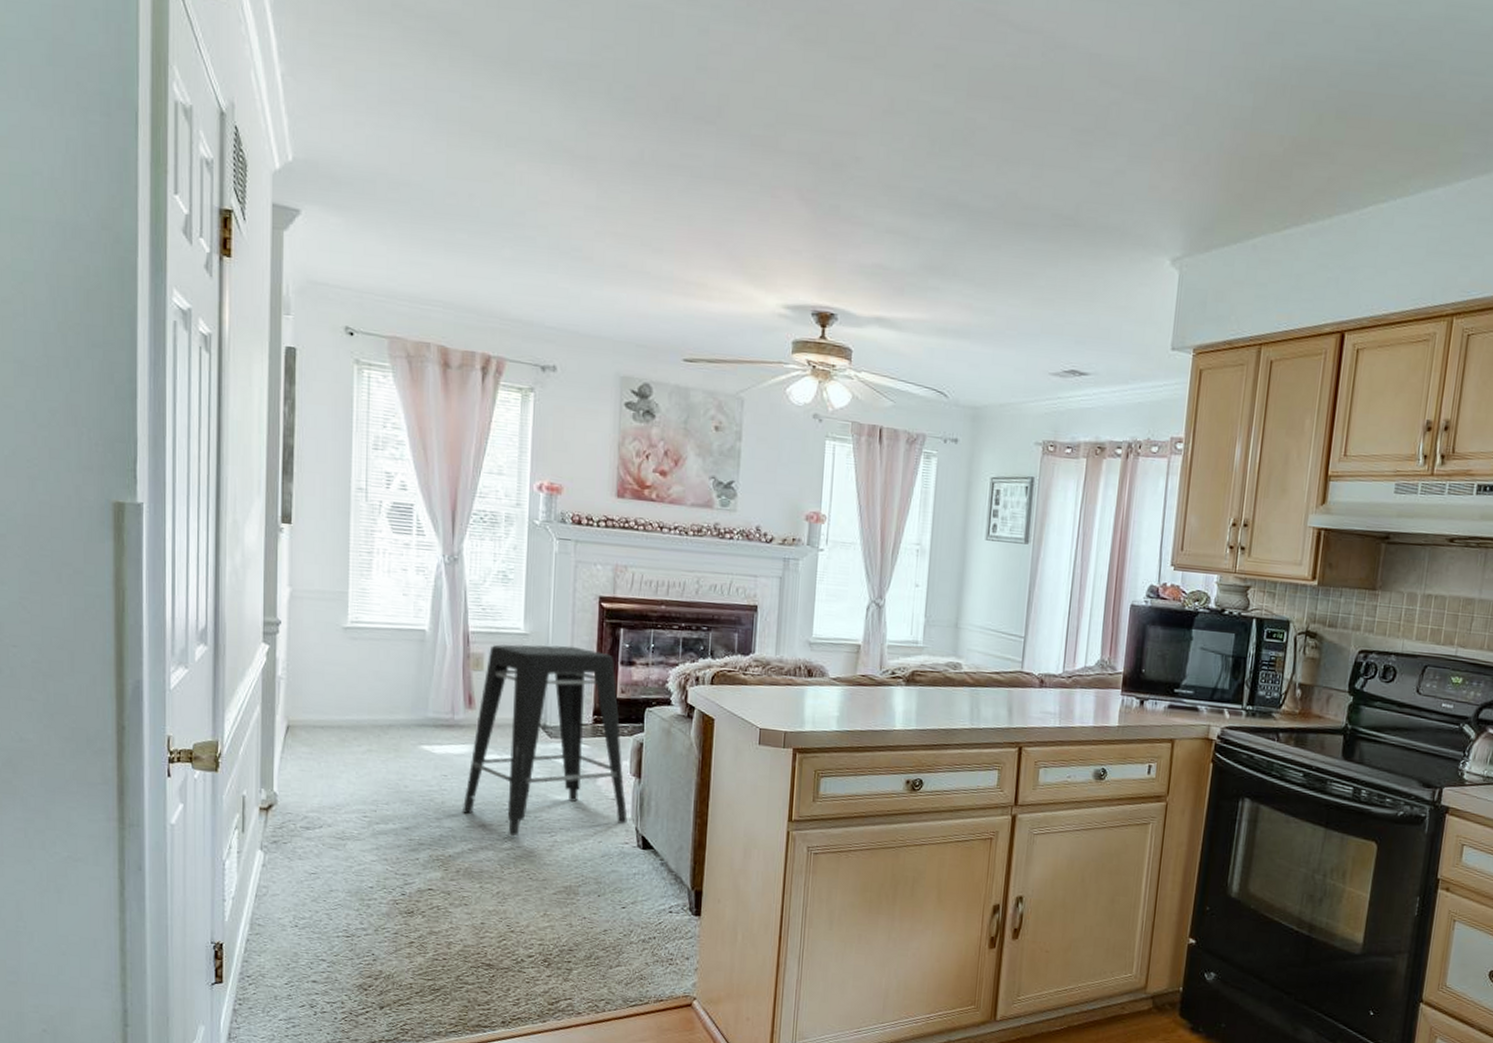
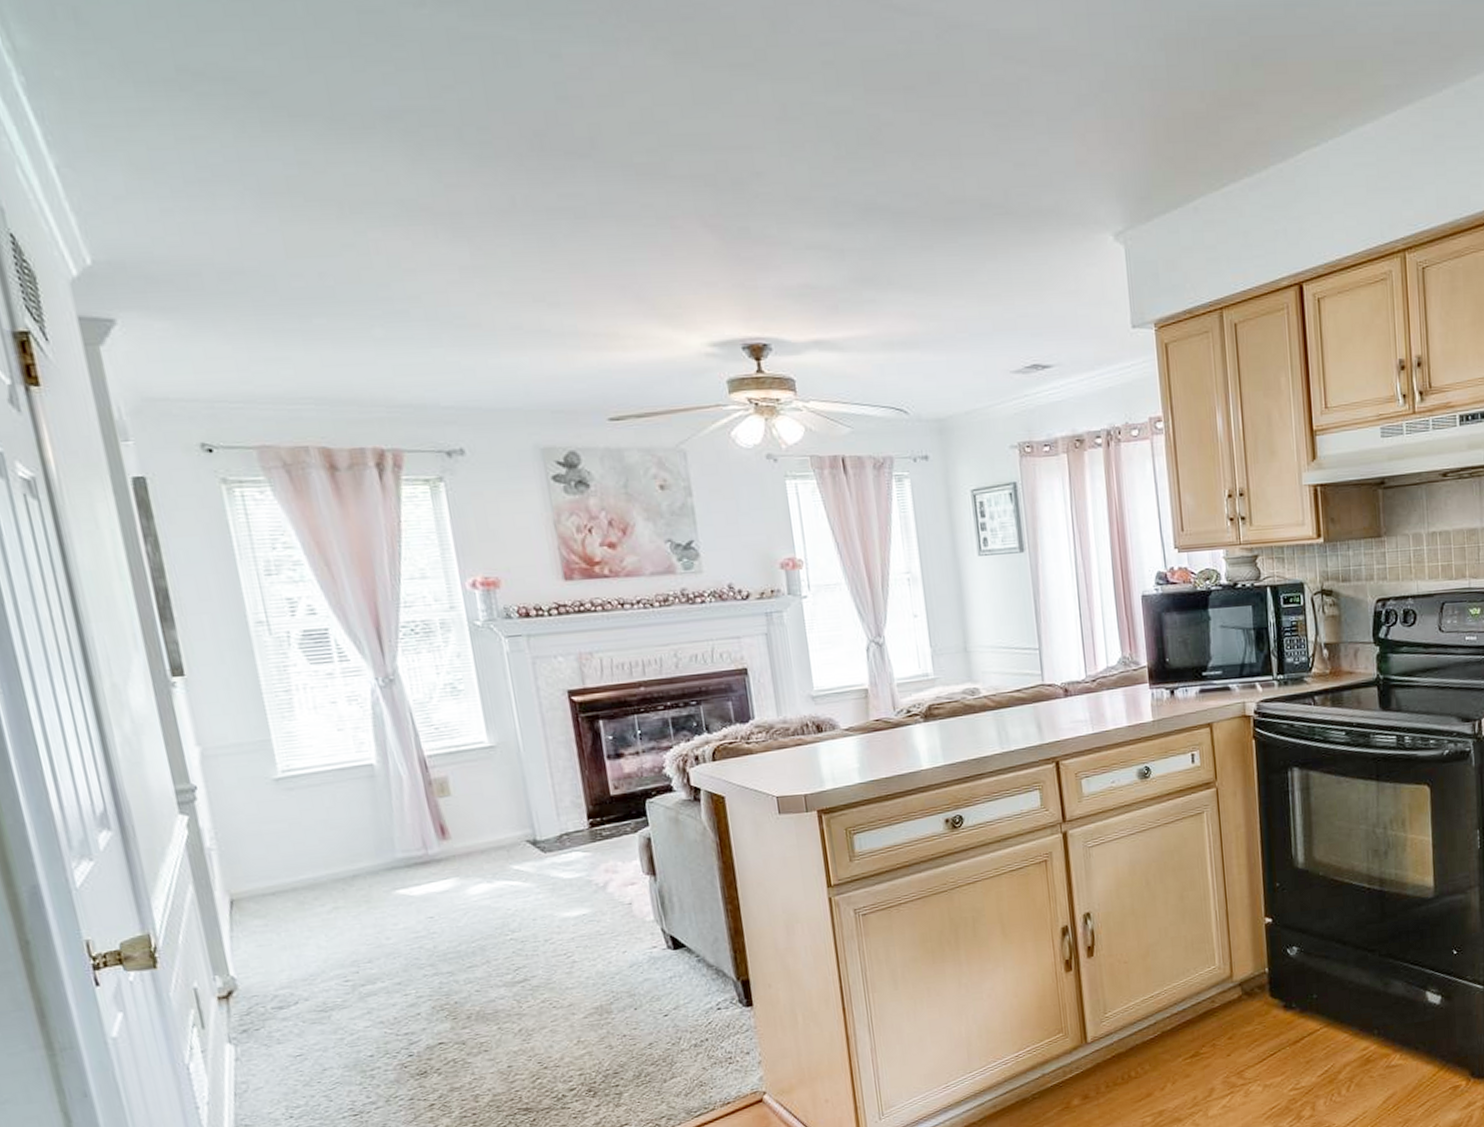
stool: present [463,644,628,837] -> none [453,749,651,967]

